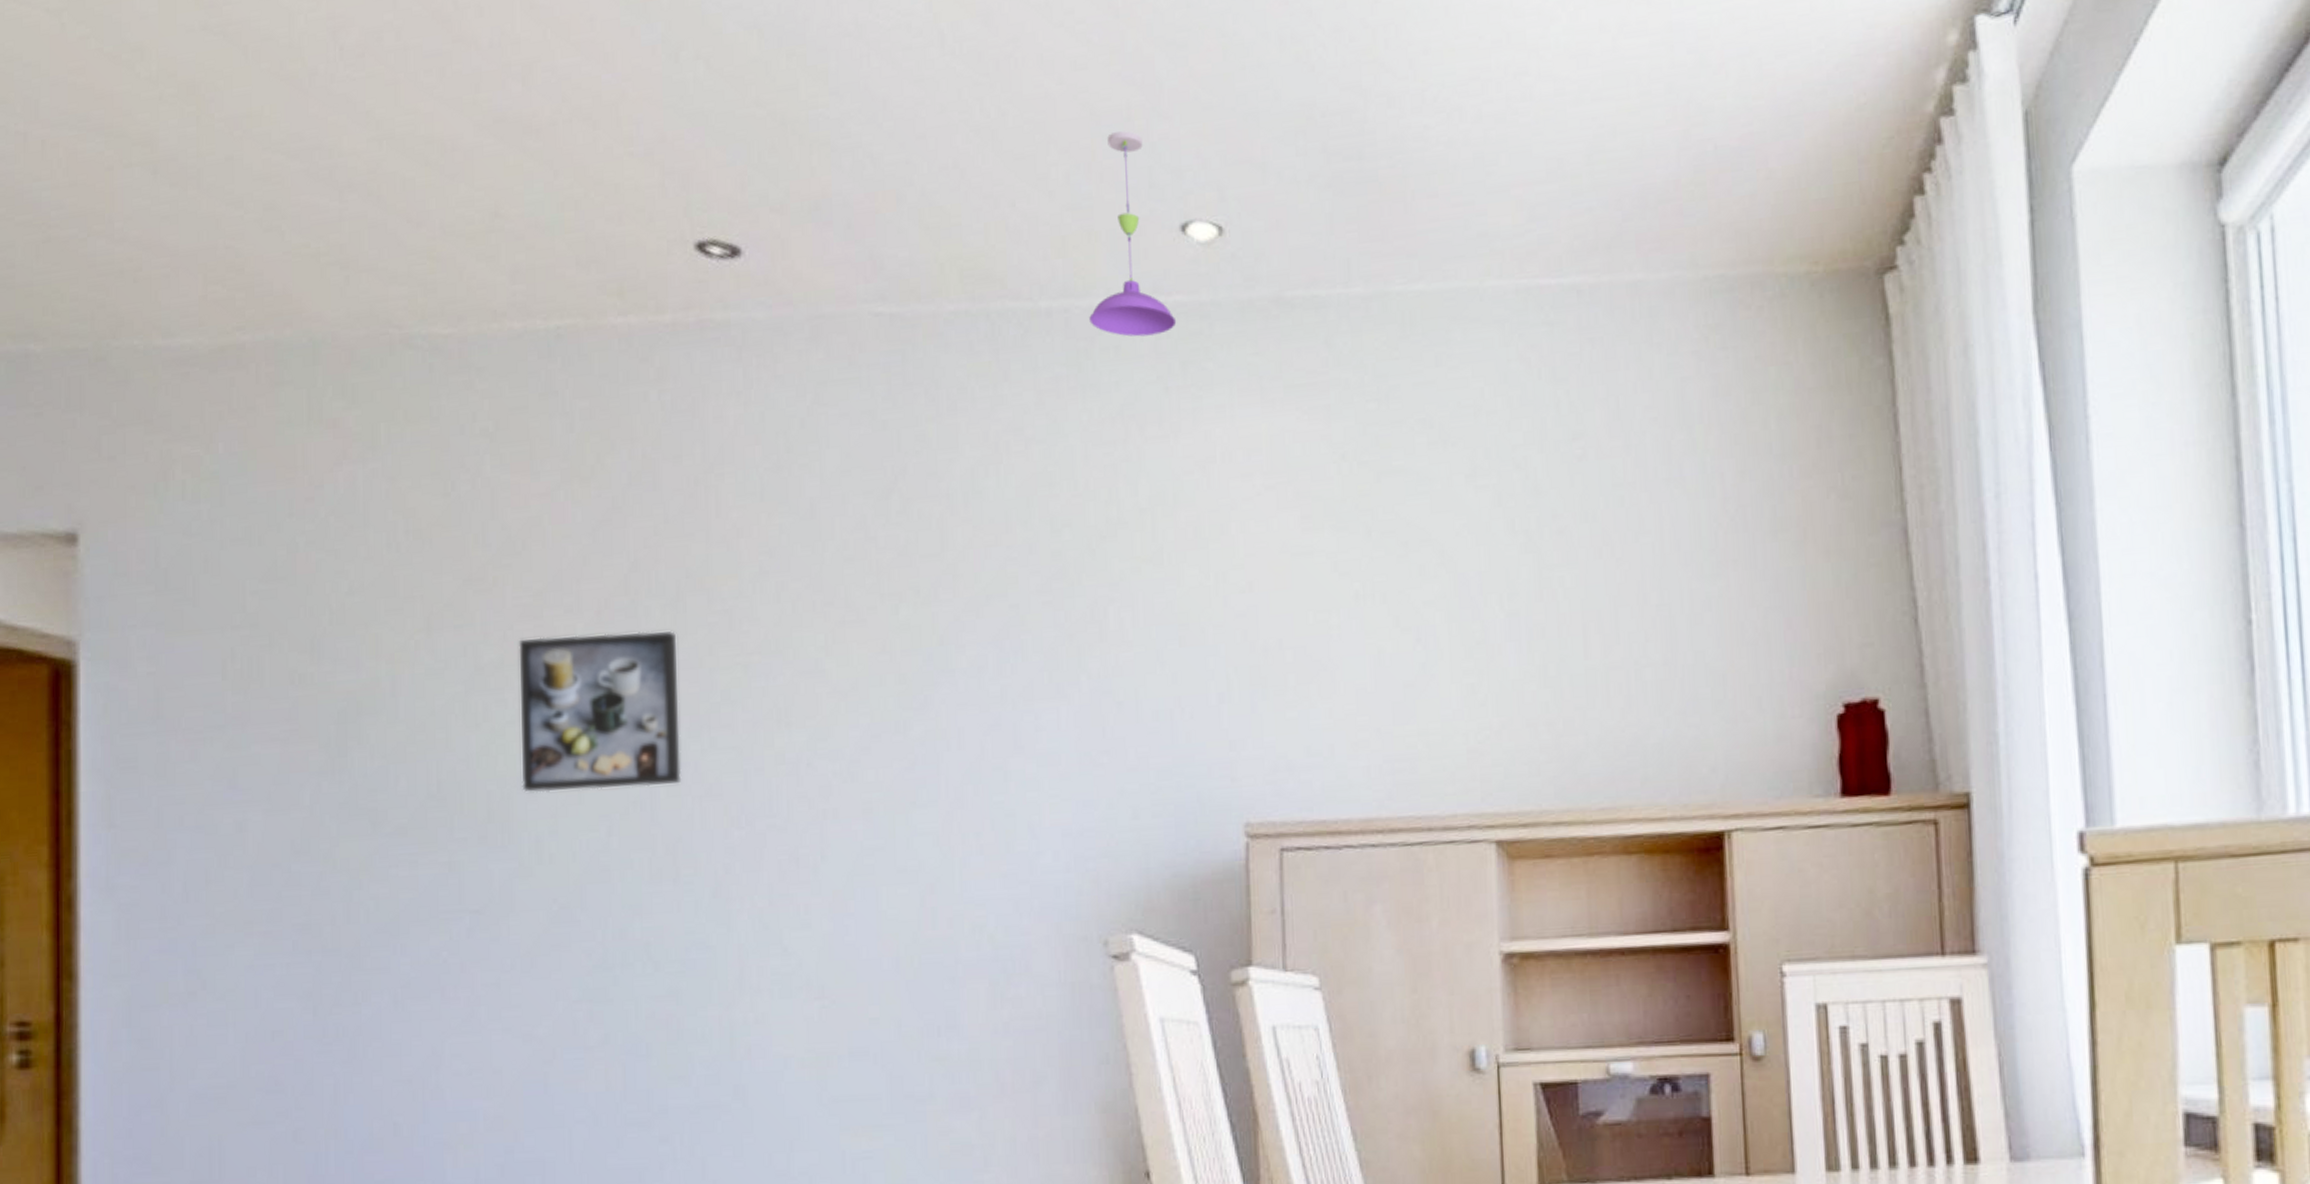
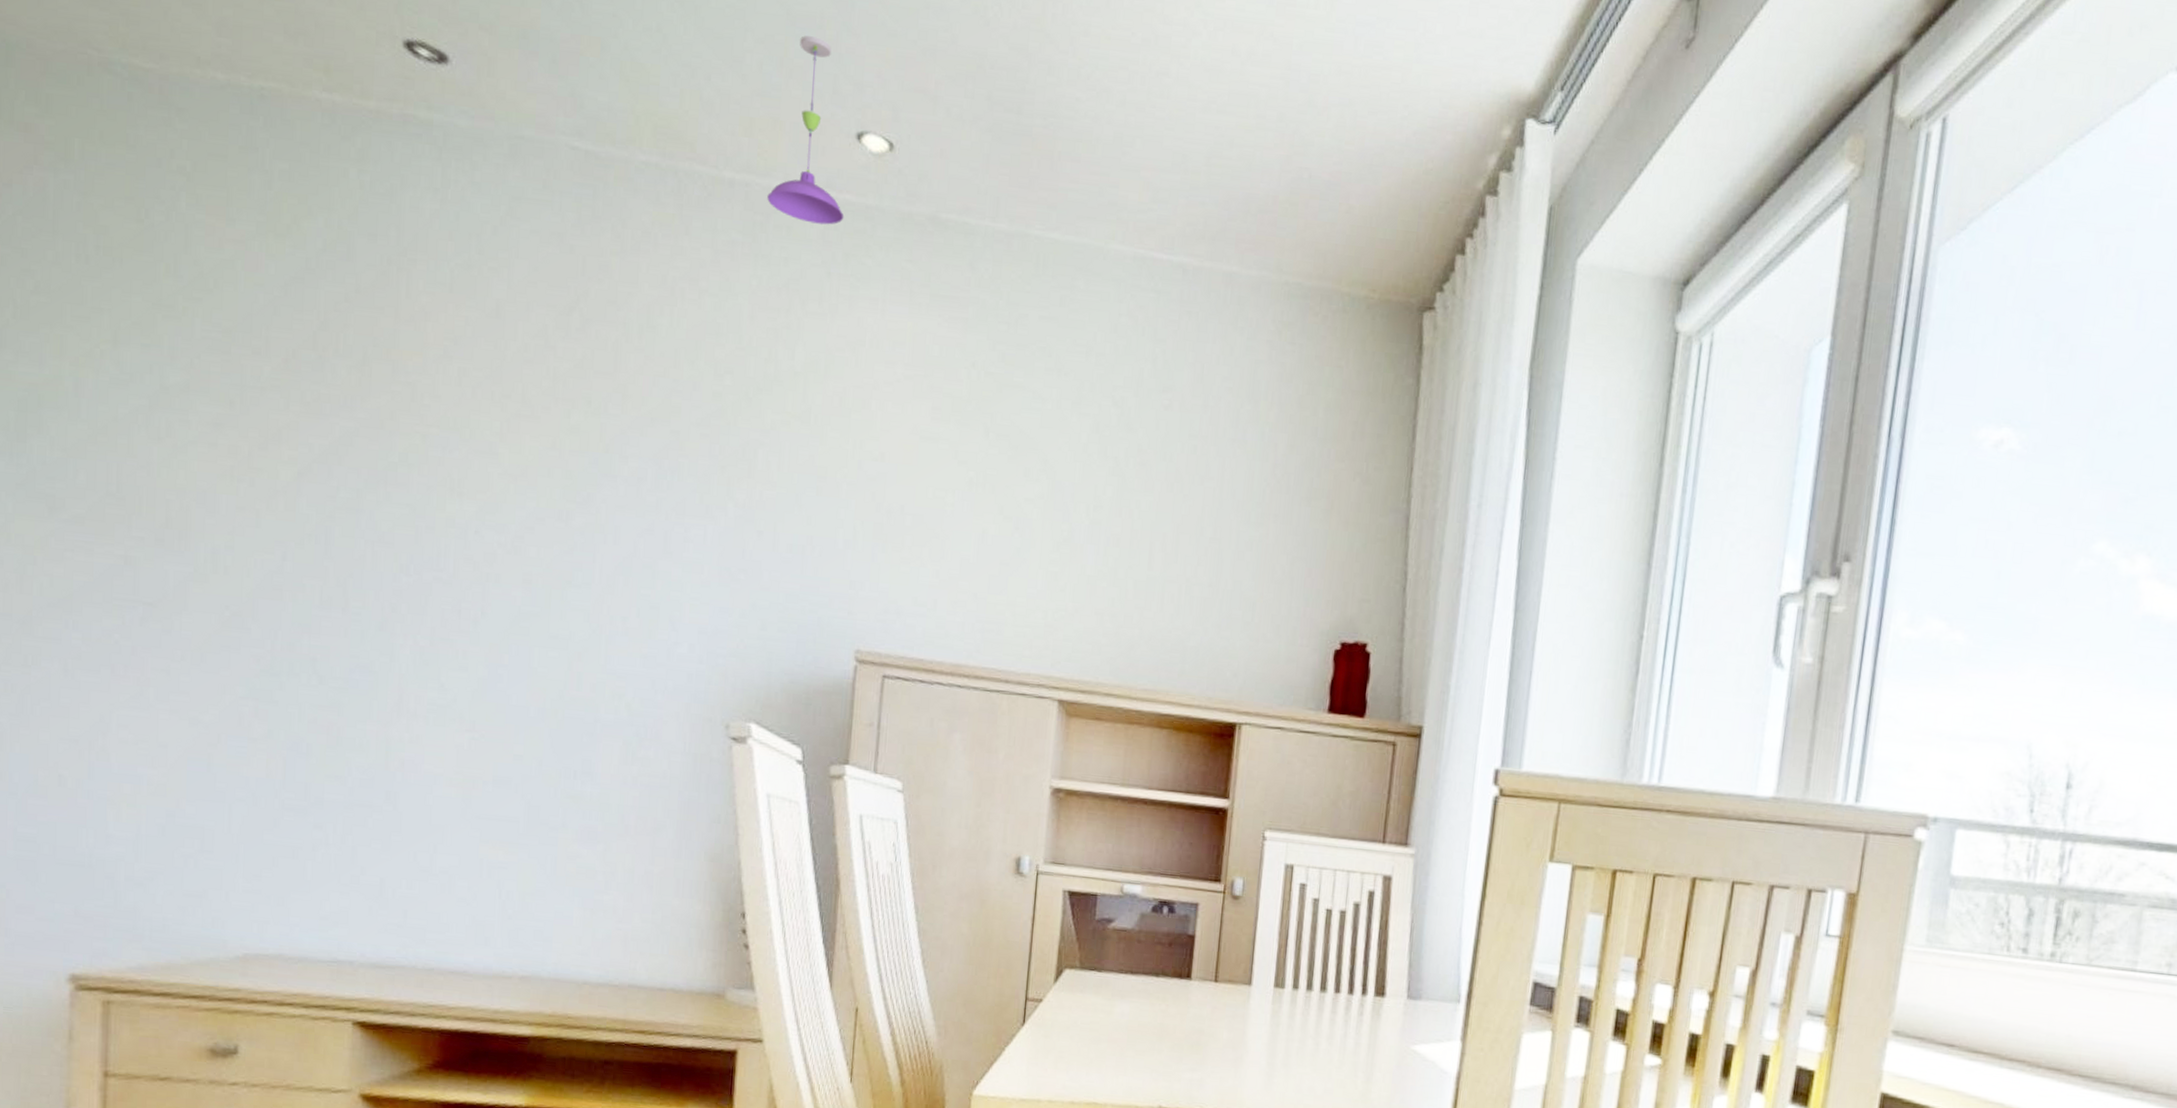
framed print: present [519,630,681,793] -> none [201,369,359,527]

